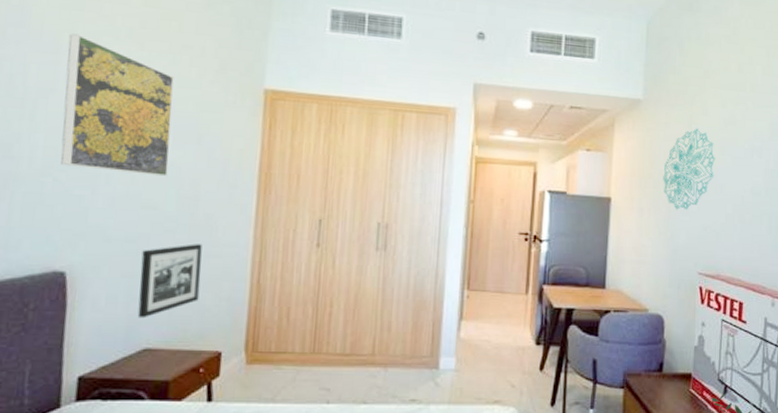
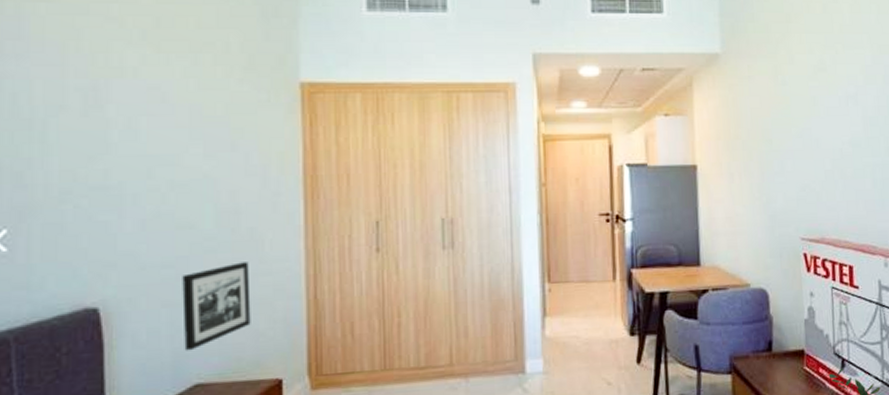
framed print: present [61,33,174,177] -> none [75,41,201,191]
wall decoration: present [663,127,716,211] -> none [752,78,808,171]

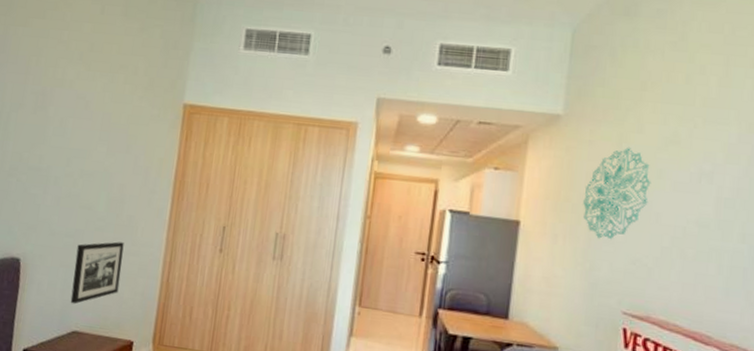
wall decoration: none [752,78,808,171] -> present [583,146,651,240]

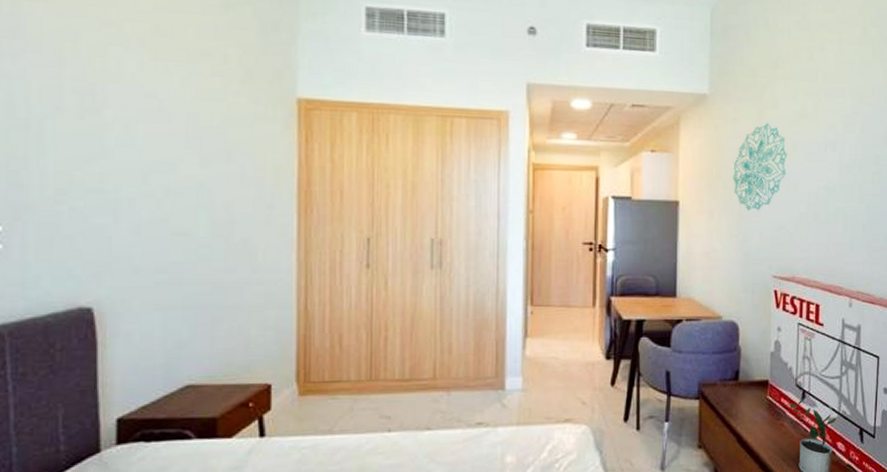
picture frame: present [70,241,124,305] -> none [175,271,243,353]

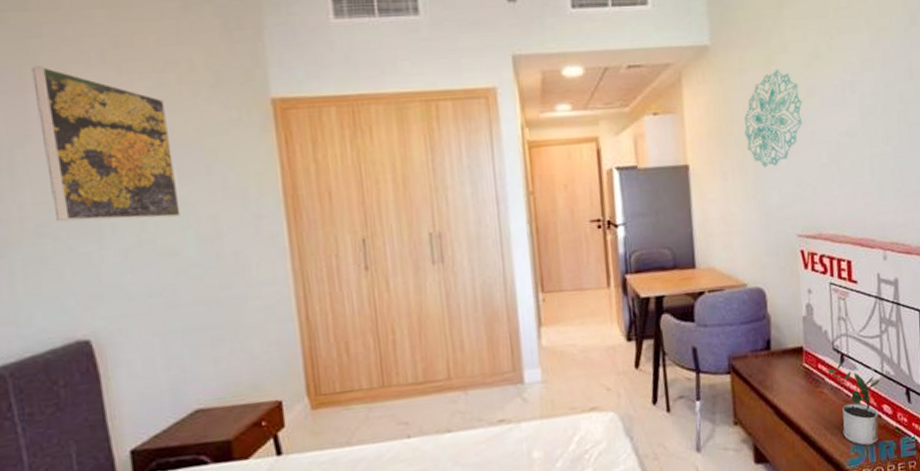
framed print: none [72,43,197,199] -> present [31,65,181,222]

